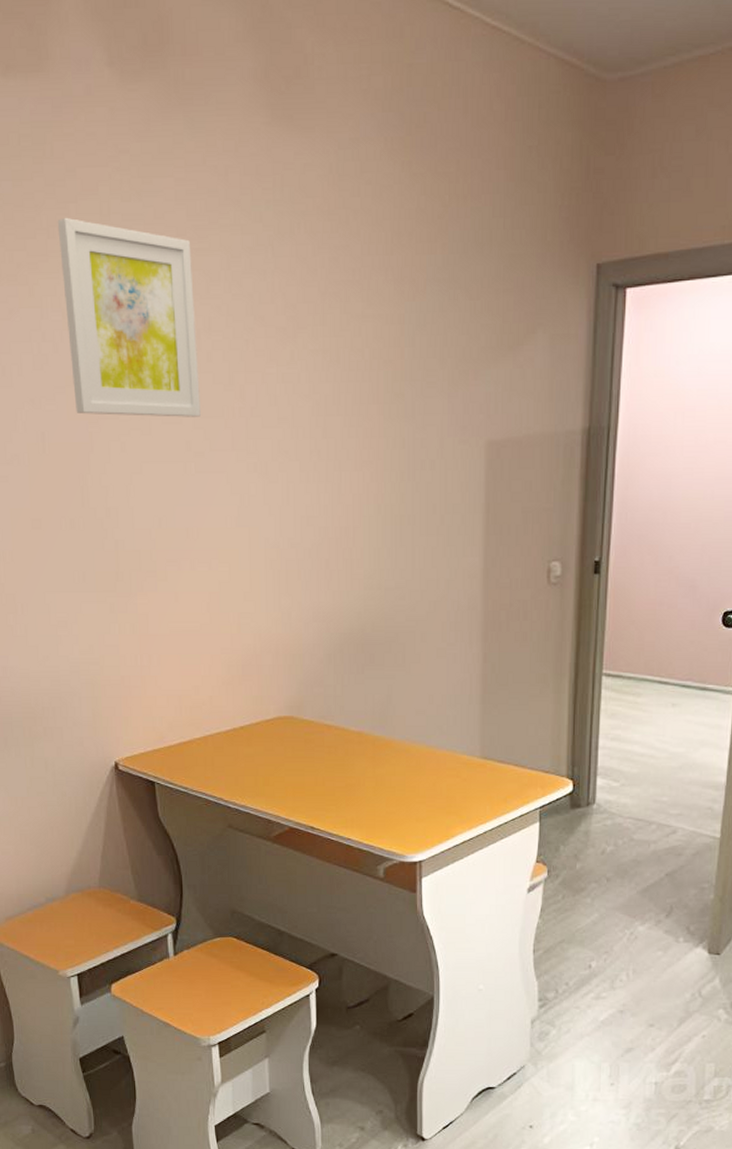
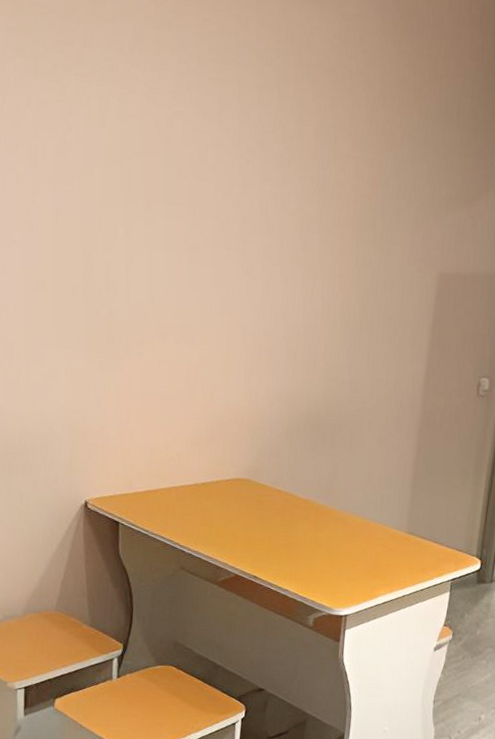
wall art: present [57,218,201,417] -> none [90,33,209,217]

